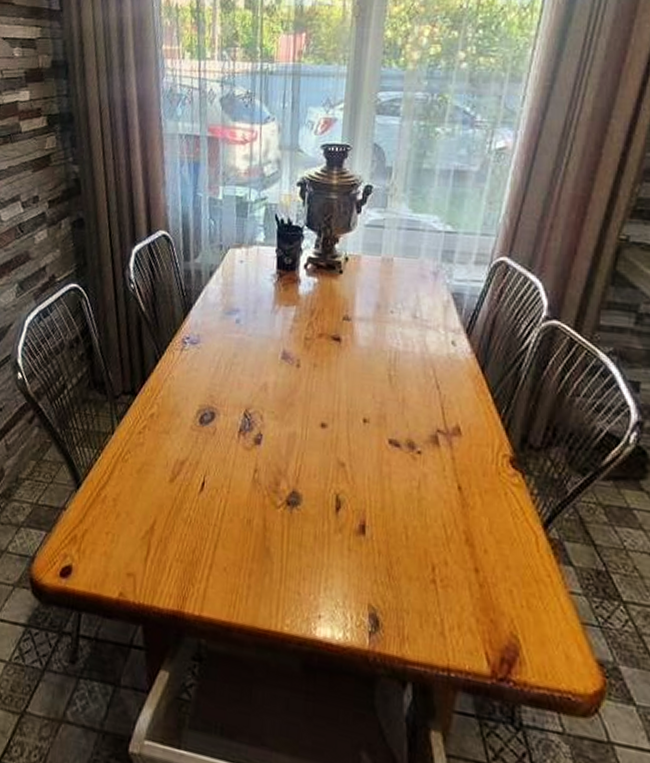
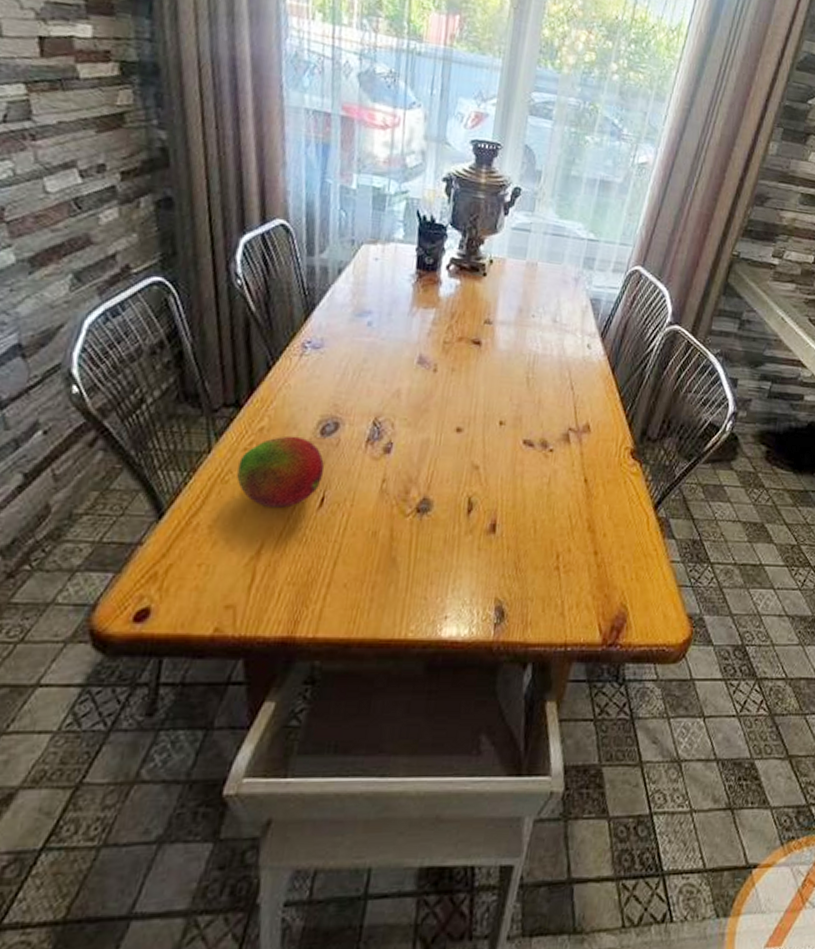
fruit: none [134,422,204,489] -> present [237,436,325,508]

